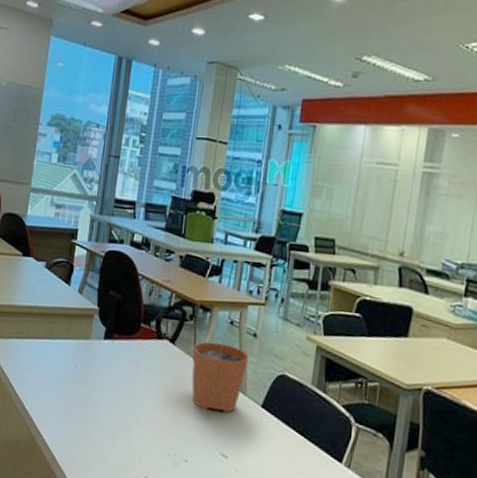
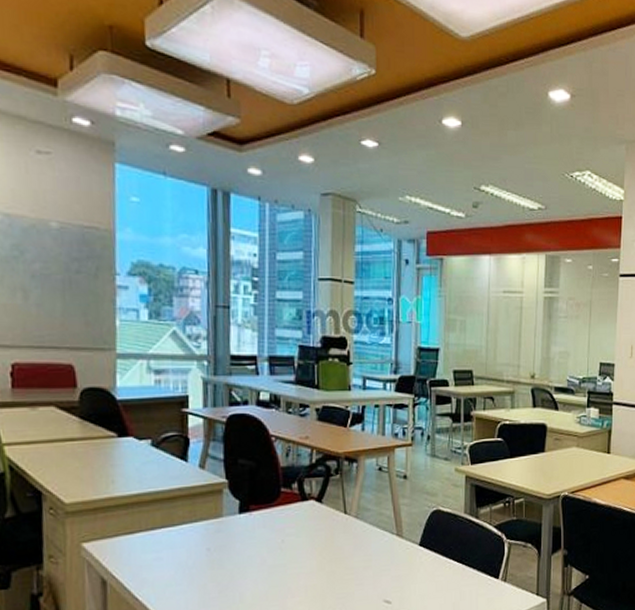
plant pot: present [191,328,249,413] -> none [342,476,402,562]

